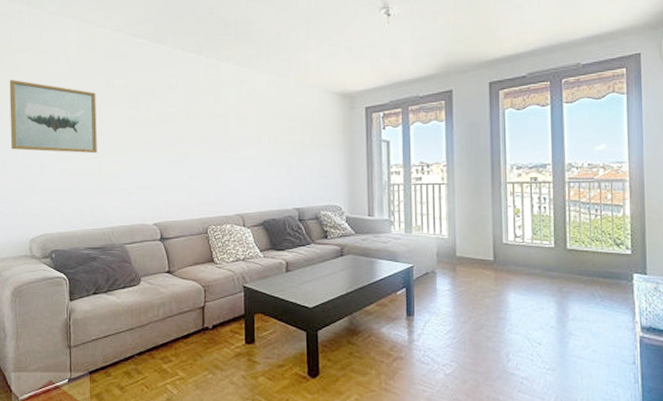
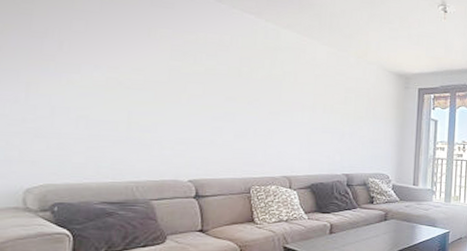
wall art: present [9,79,97,154] -> none [10,8,133,102]

